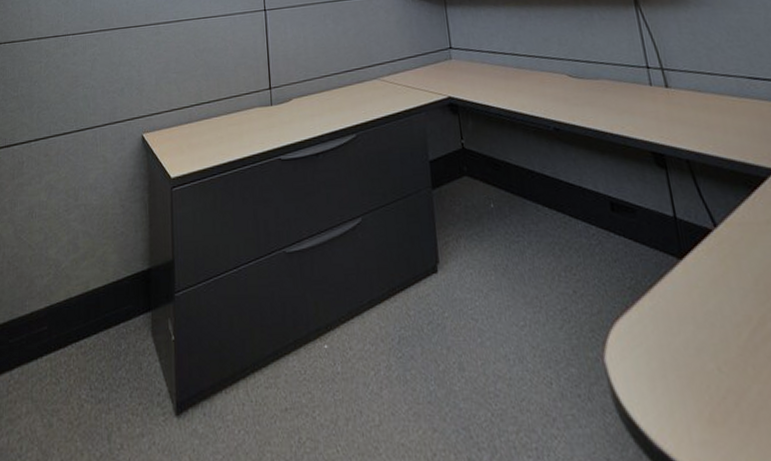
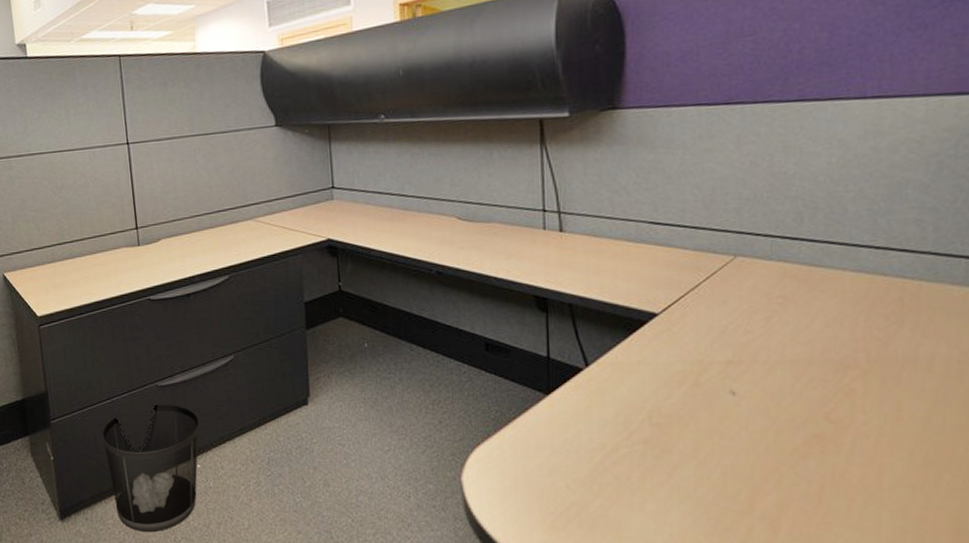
waste bin: none [226,273,327,432] -> present [101,404,199,533]

